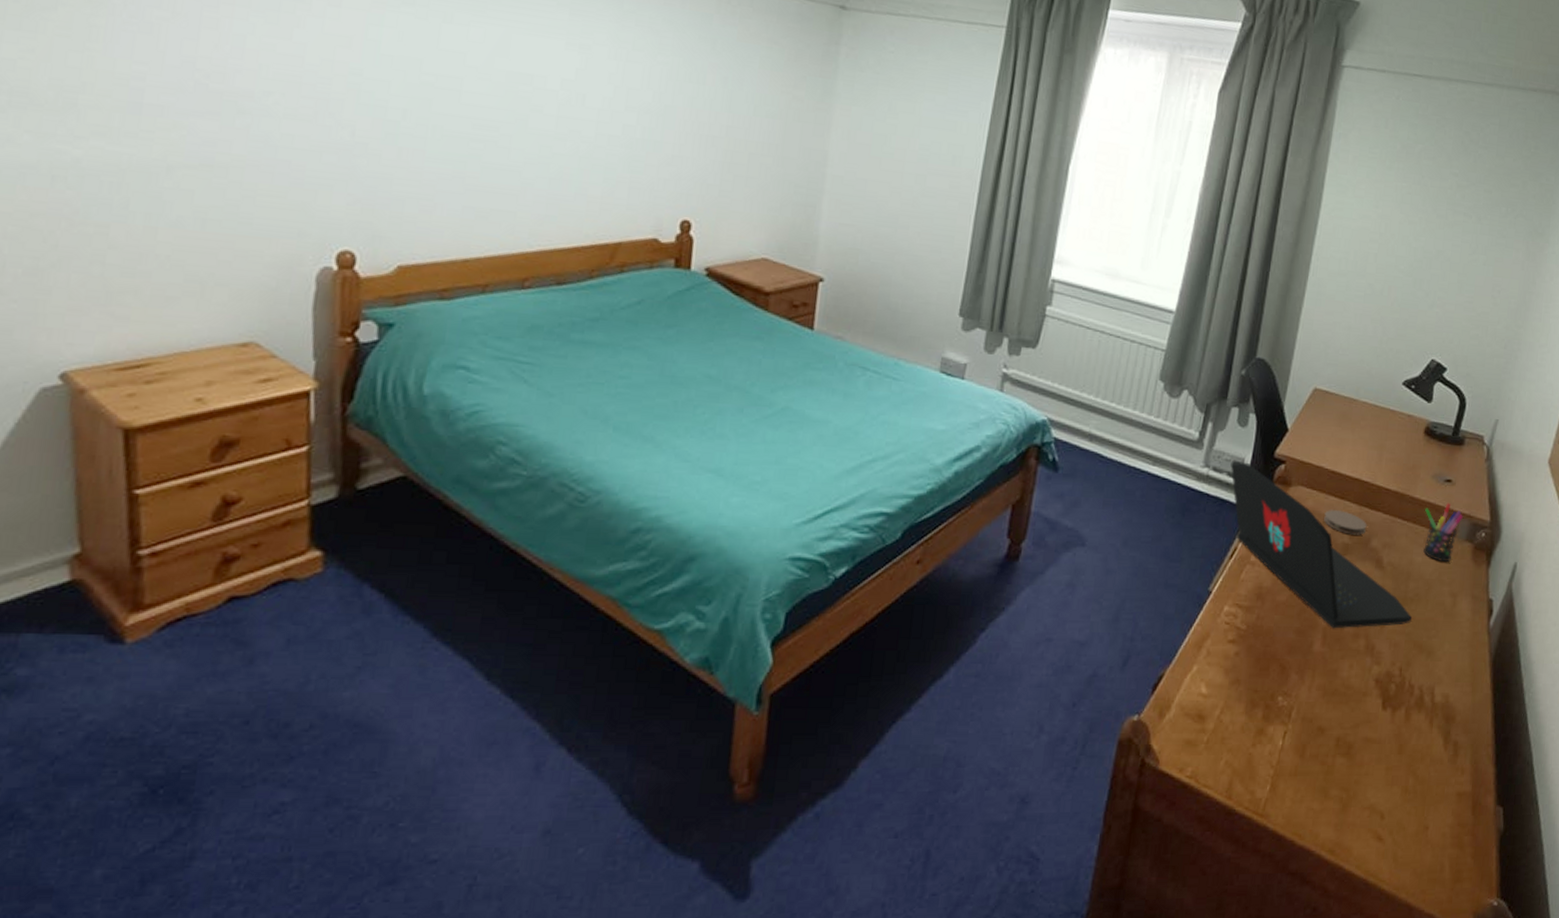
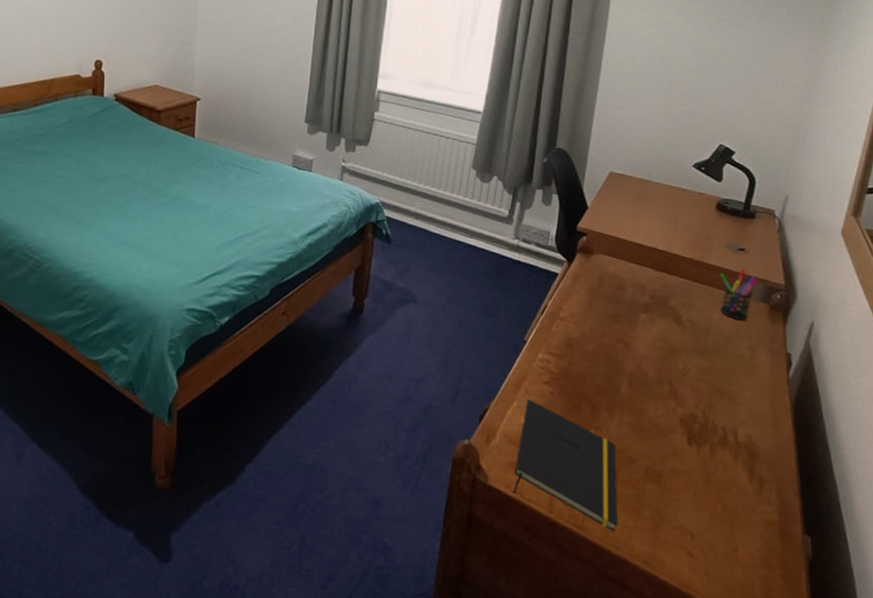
notepad: none [1186,662,1305,818] -> present [512,399,618,532]
laptop: present [1230,460,1412,629] -> none [538,233,712,375]
coaster: present [1324,510,1367,535] -> none [625,274,665,296]

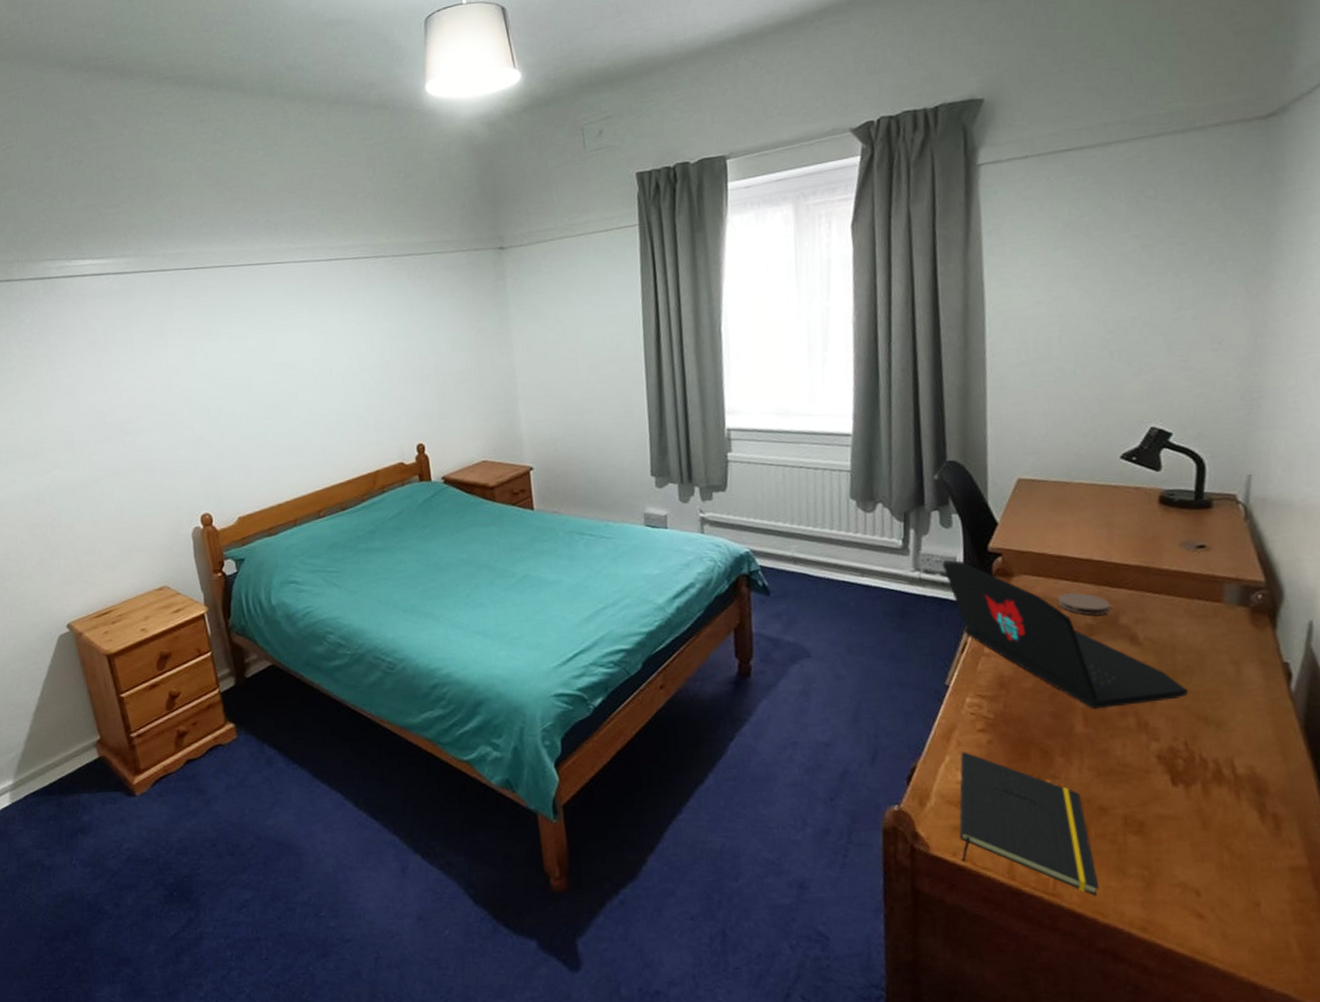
laptop: none [538,233,712,375] -> present [942,560,1188,710]
coaster: none [625,274,665,296] -> present [1058,593,1111,615]
pen holder: present [719,268,759,321] -> none [1177,569,1230,631]

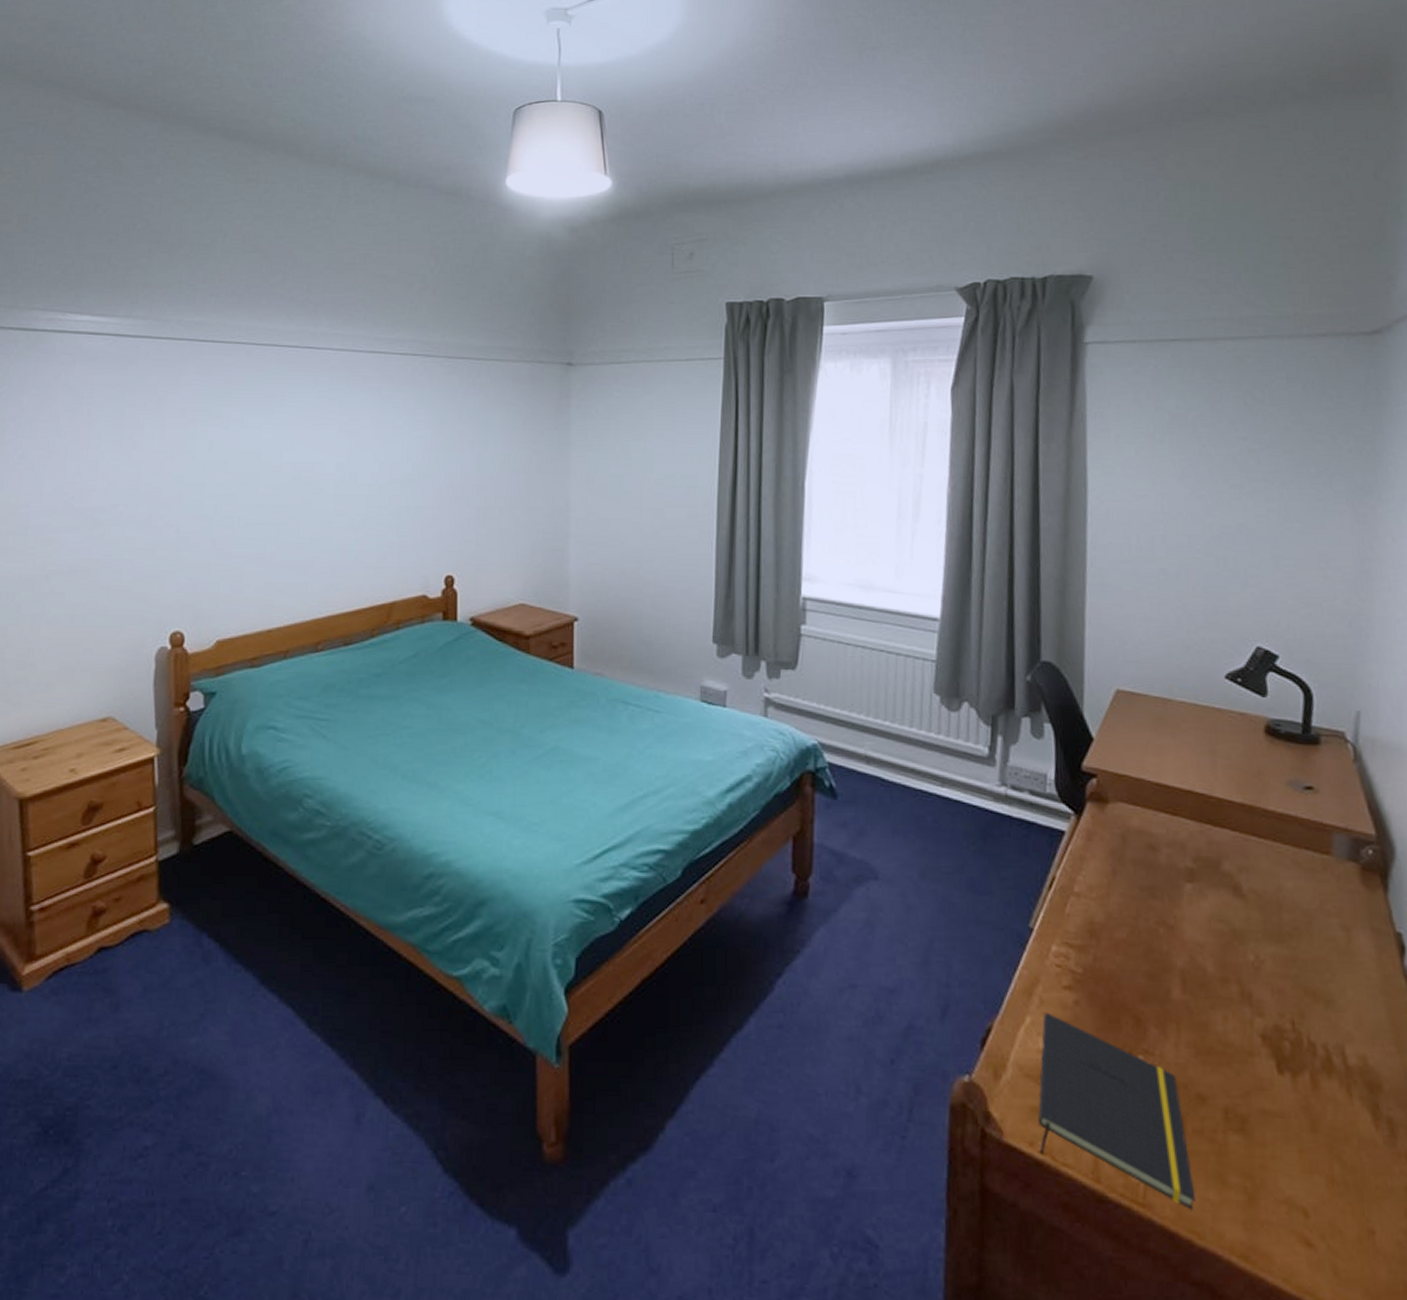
laptop: present [942,560,1188,710] -> none [1031,776,1295,972]
coaster: present [1058,593,1111,615] -> none [1156,829,1213,857]

